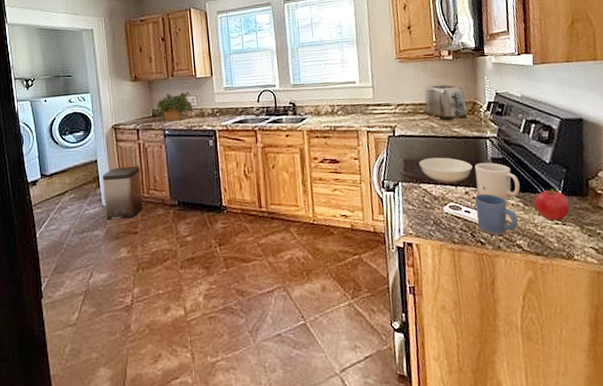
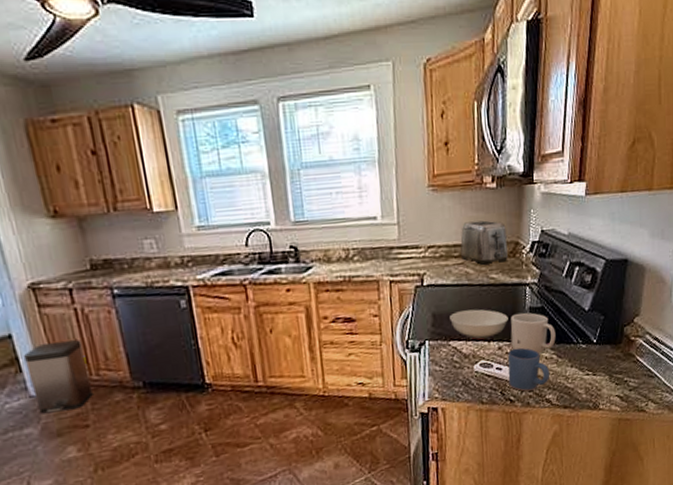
potted plant: present [153,91,193,122] -> none [91,232,152,276]
fruit: present [533,189,570,221] -> none [567,338,602,372]

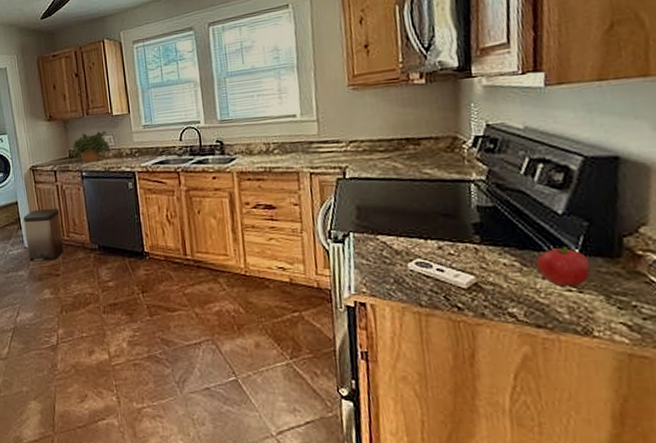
potted plant: none [91,232,152,276] -> present [69,130,110,163]
bowl: present [450,309,508,340] -> none [376,204,449,237]
toaster: present [460,220,508,265] -> none [386,115,445,160]
mug: present [508,347,550,392] -> none [451,249,513,300]
mug: present [510,312,556,354] -> none [452,211,517,259]
fruit: none [567,338,602,372] -> present [535,247,591,287]

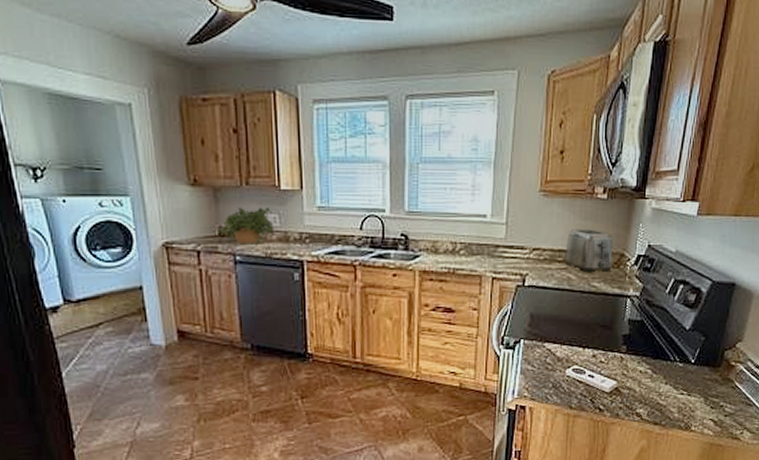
pedal bin: present [24,209,64,262] -> none [151,298,205,362]
toaster: none [386,115,445,160] -> present [564,229,613,272]
fruit: present [535,247,591,287] -> none [662,357,700,391]

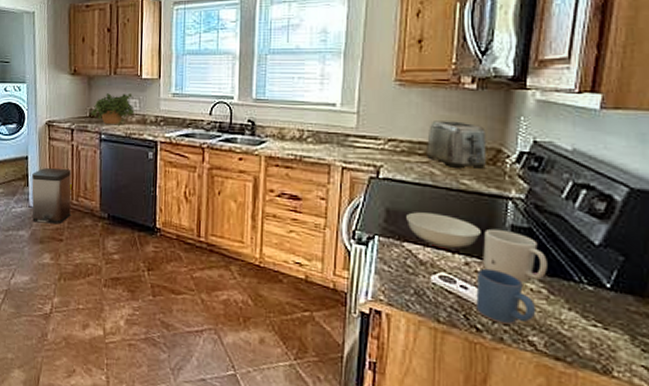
pedal bin: none [151,298,205,362] -> present [31,168,71,224]
bowl: none [547,314,606,345] -> present [406,212,481,250]
mug: none [600,358,643,402] -> present [476,268,537,325]
mug: none [606,323,653,367] -> present [483,228,547,283]

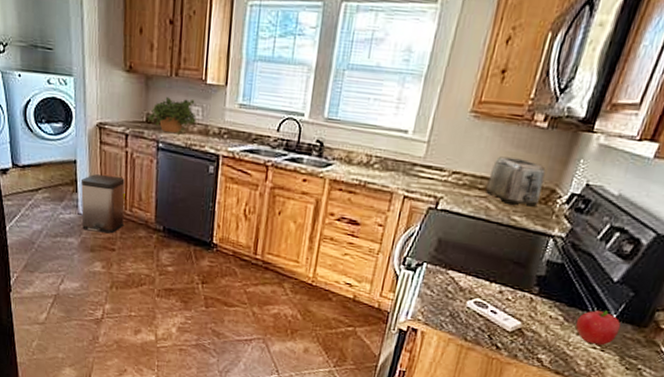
bowl: present [406,212,481,250] -> none [455,243,520,279]
mug: present [476,268,537,325] -> none [500,296,551,345]
mug: present [483,228,547,283] -> none [514,262,571,311]
fruit: none [563,279,620,323] -> present [575,310,621,346]

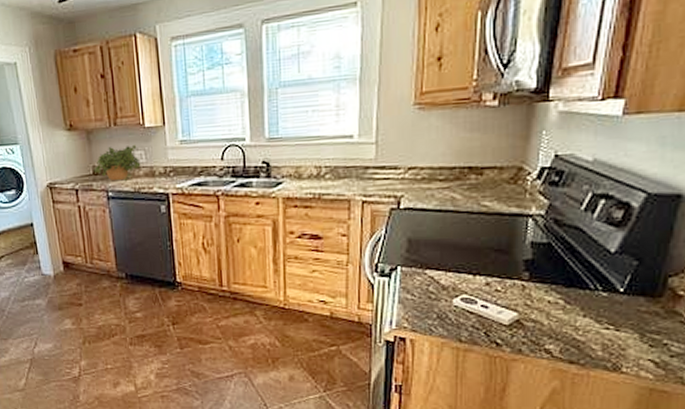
pedal bin: present [81,174,125,234] -> none [40,232,87,290]
toaster: present [485,156,546,207] -> none [446,142,507,190]
fruit: present [575,310,621,346] -> none [579,285,632,325]

